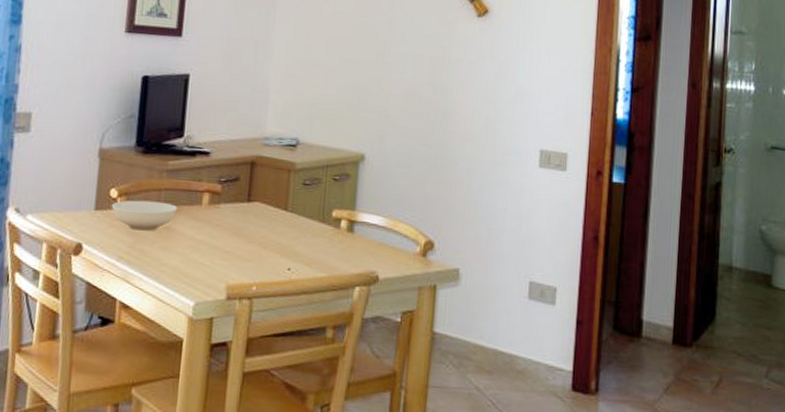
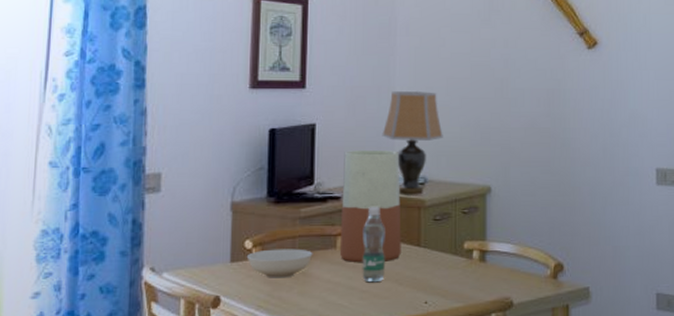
vase: none [204,105,273,223] -> present [339,150,401,262]
bottle: none [226,165,253,244] -> present [362,207,385,283]
table lamp: none [256,46,319,157] -> present [382,91,443,195]

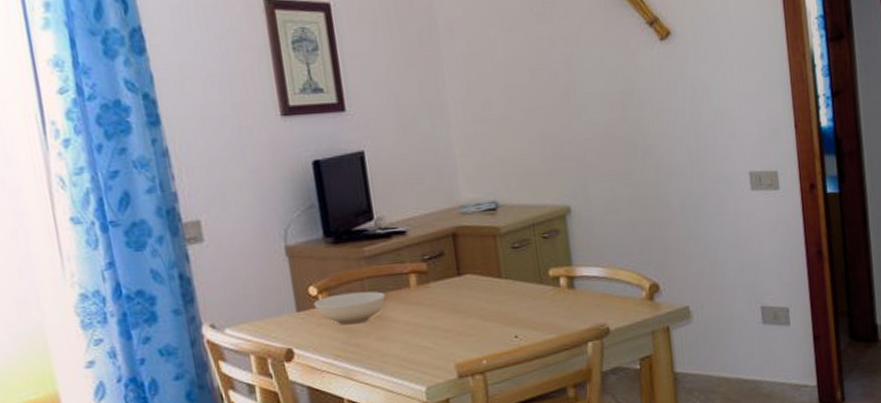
vase: present [339,150,401,262] -> none [401,175,482,301]
bottle: present [362,207,385,283] -> none [435,239,468,321]
table lamp: present [382,91,443,195] -> none [440,104,510,224]

